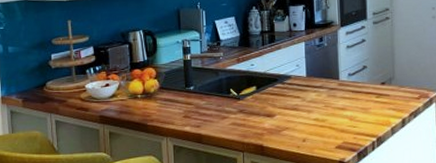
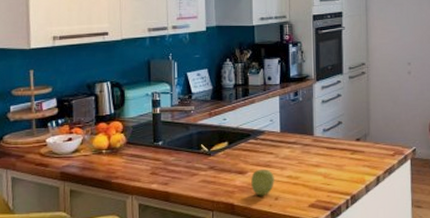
apple: none [279,112,302,138] -> present [251,169,274,196]

